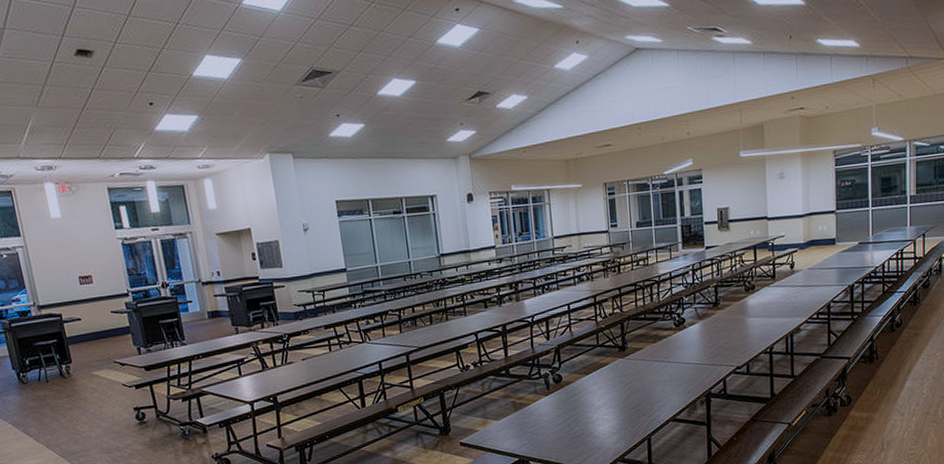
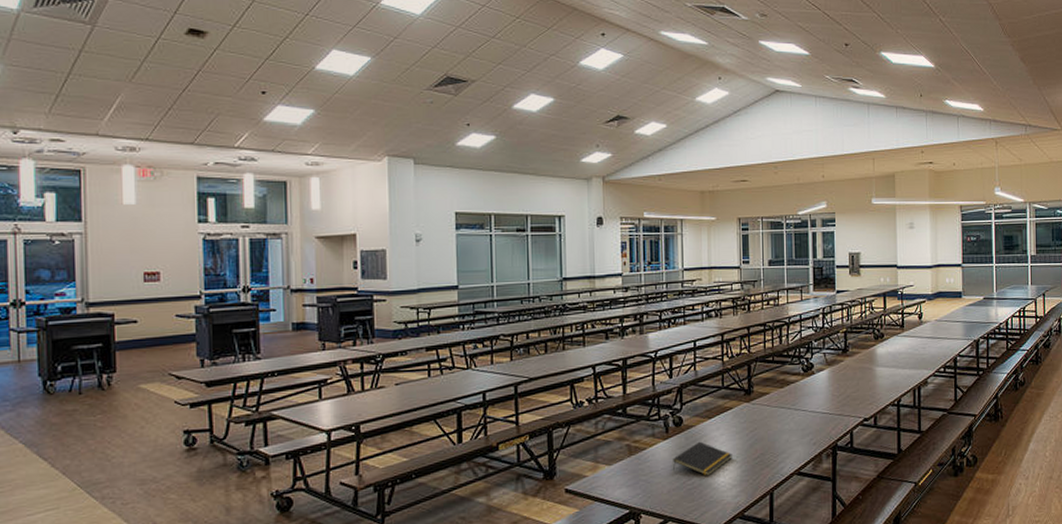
notepad: none [555,395,611,426] -> present [673,441,732,476]

